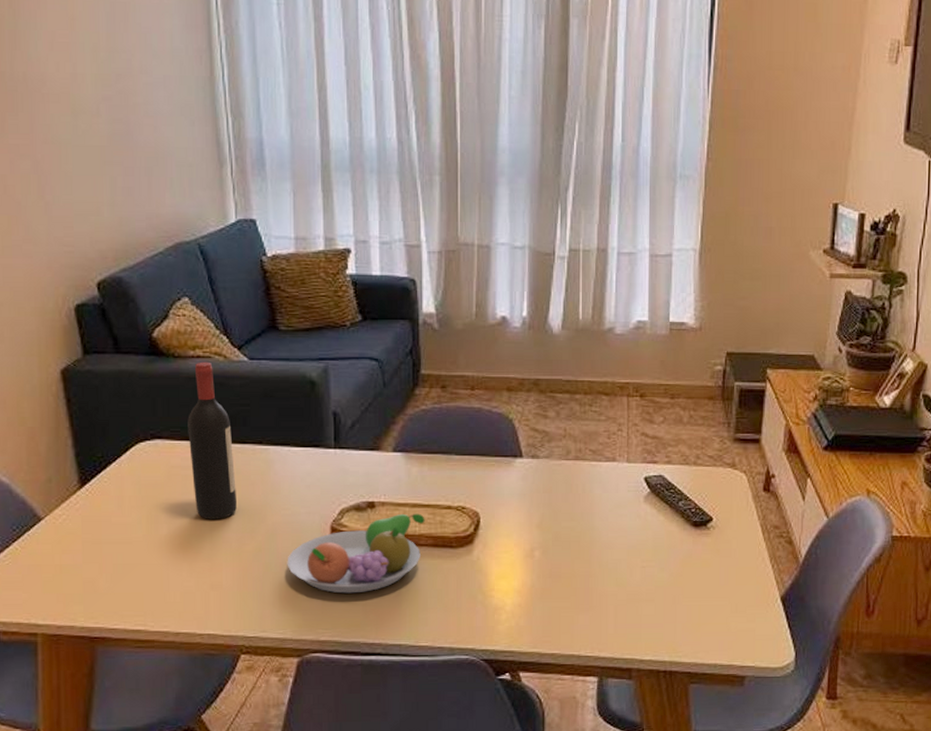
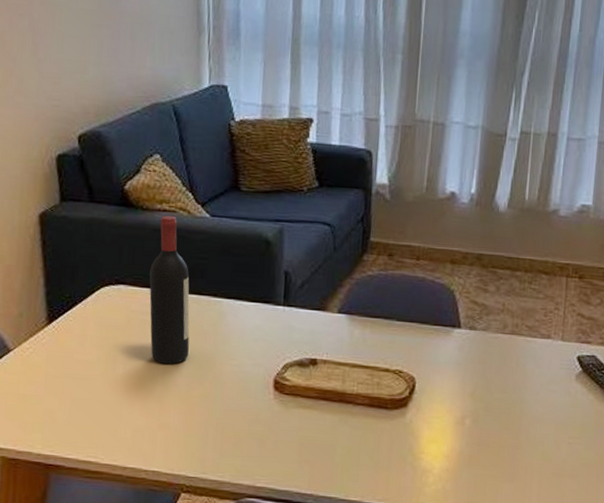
fruit bowl: present [287,513,425,594] -> none [230,372,364,445]

